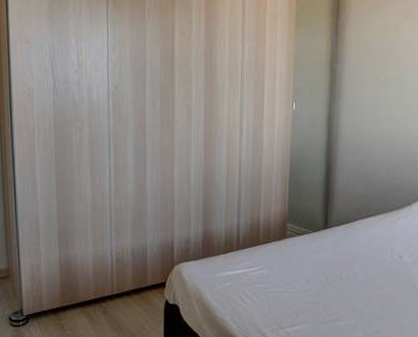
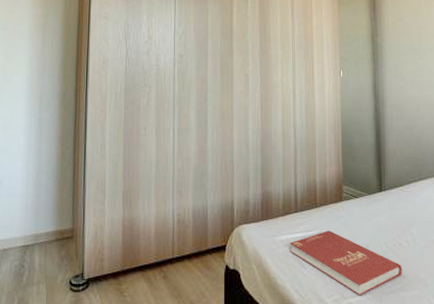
book: none [230,266,340,325] -> present [290,230,402,295]

